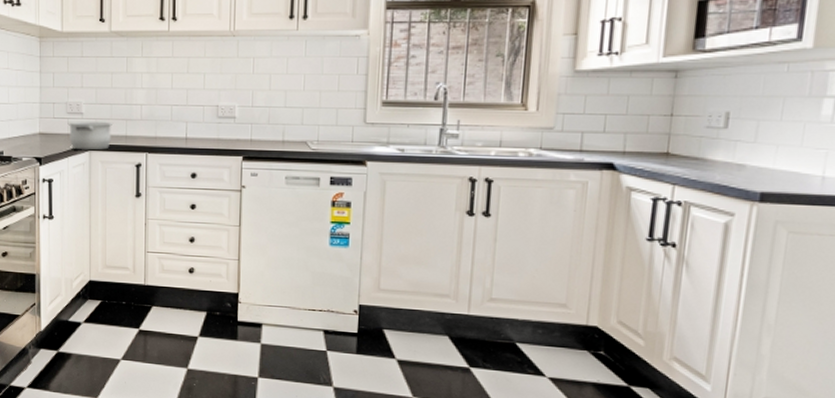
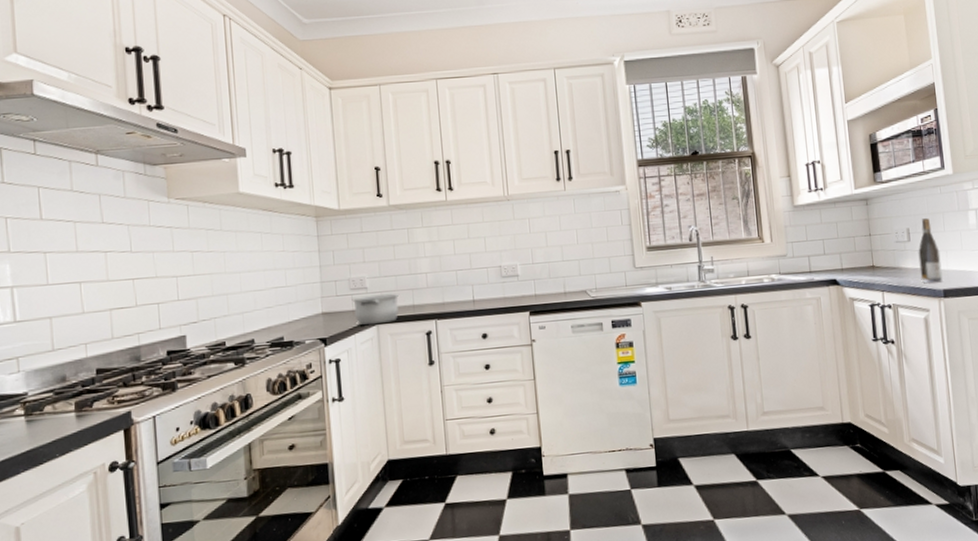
wine bottle: none [731,102,768,182] -> present [918,218,943,283]

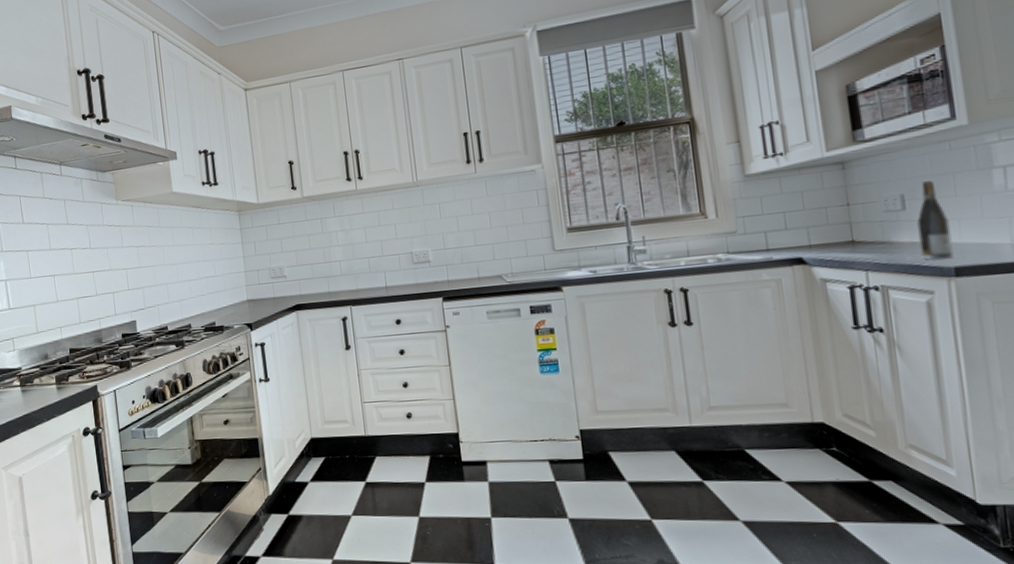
cooking pot: present [351,293,399,326] -> none [272,280,316,312]

